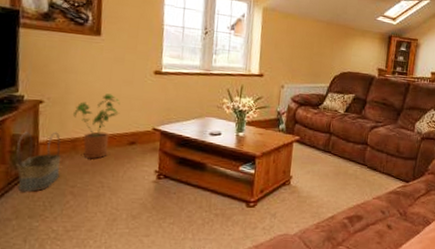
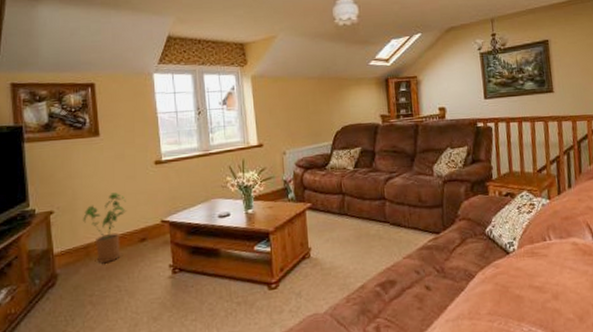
basket: present [16,132,61,192] -> none [34,241,77,308]

